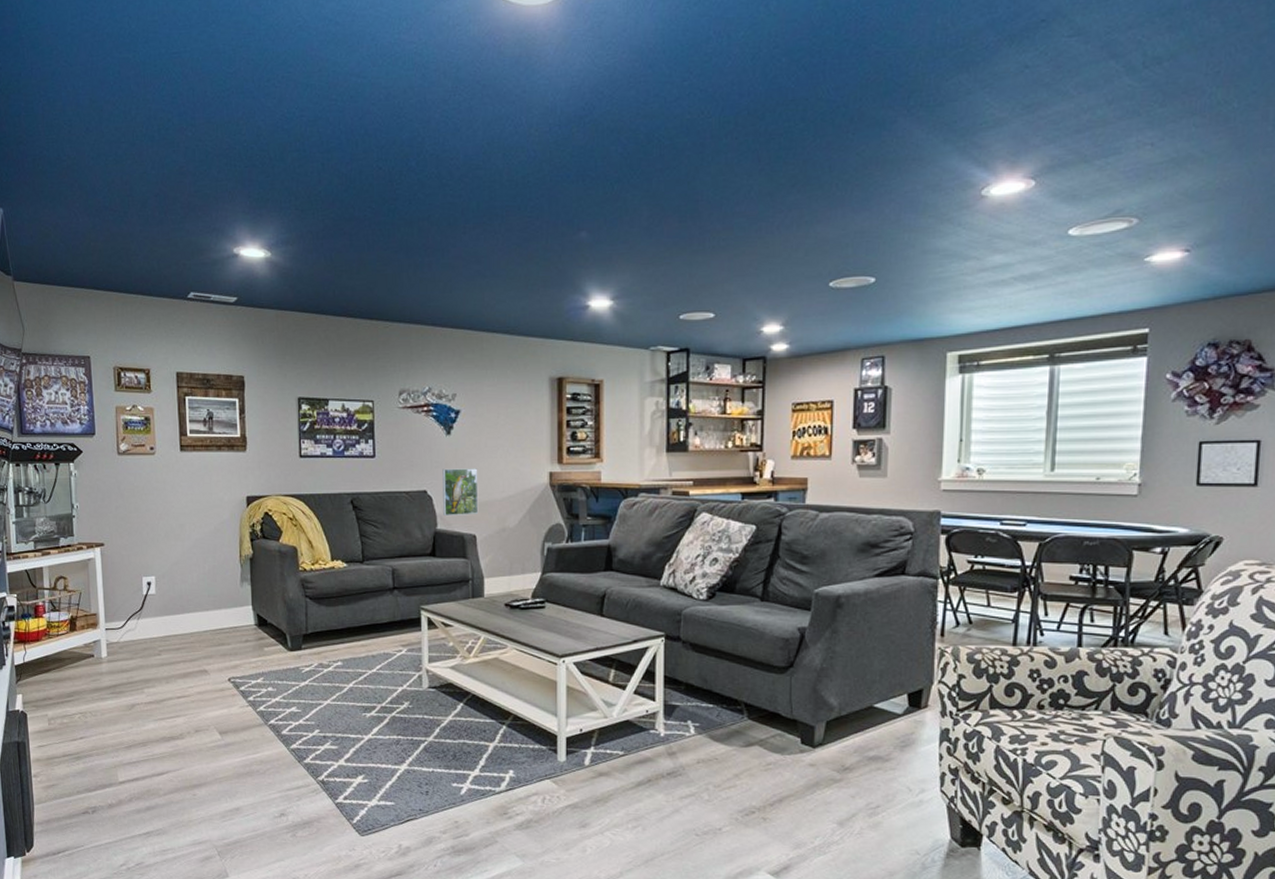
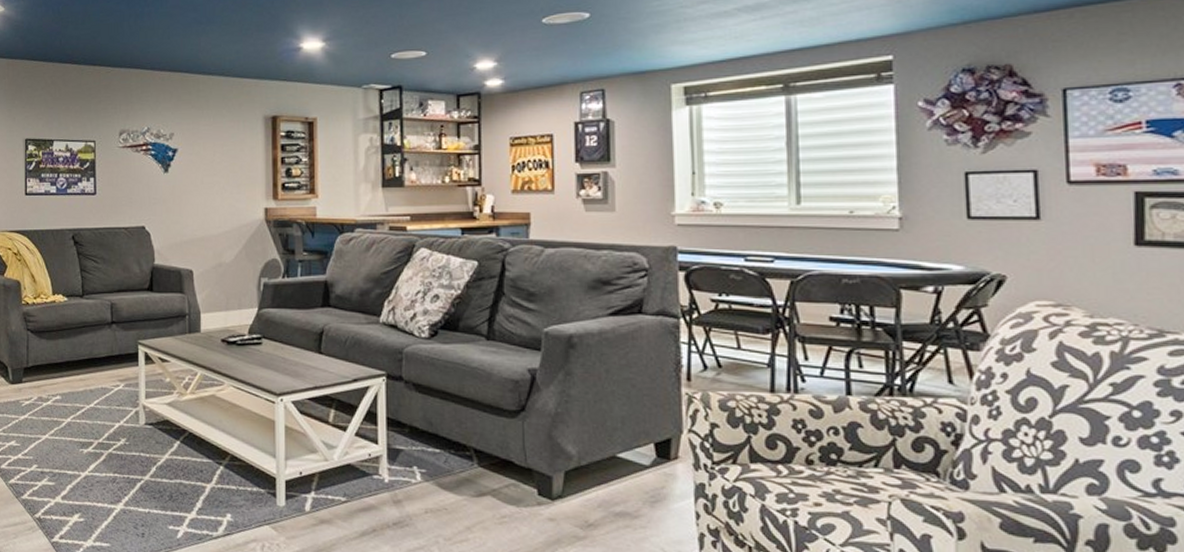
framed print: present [442,468,479,517] -> none [160,204,195,252]

